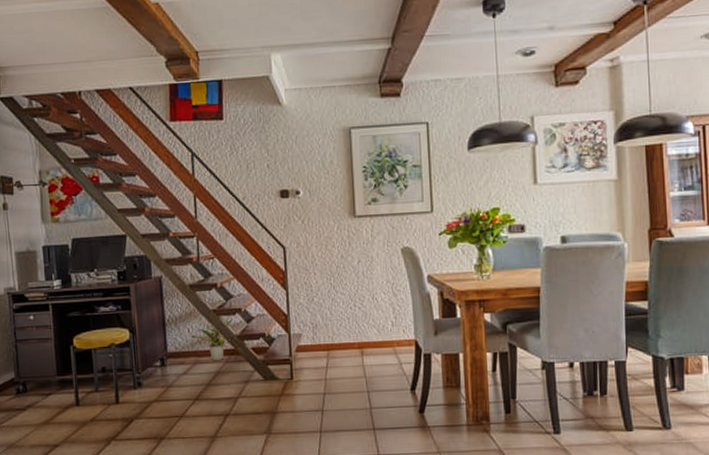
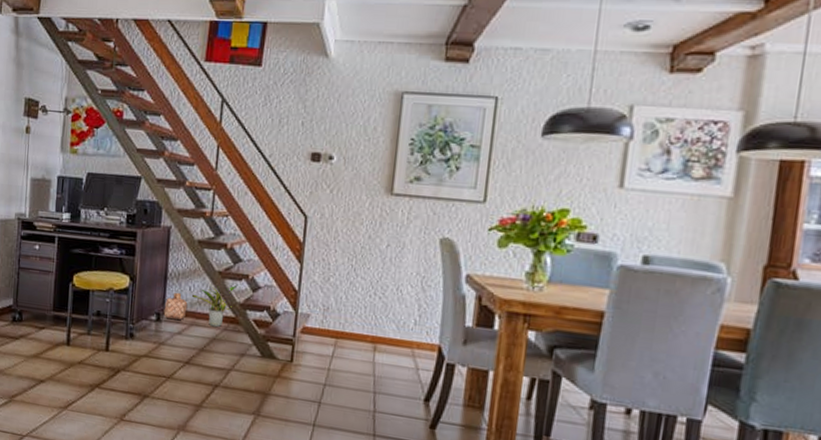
basket: none [167,335,189,362] -> present [163,292,188,320]

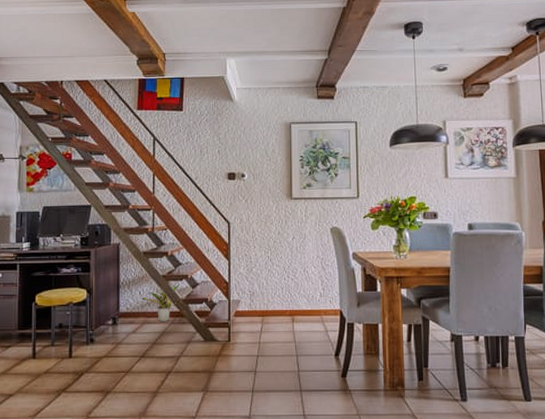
basket: present [163,292,188,320] -> none [119,297,139,322]

